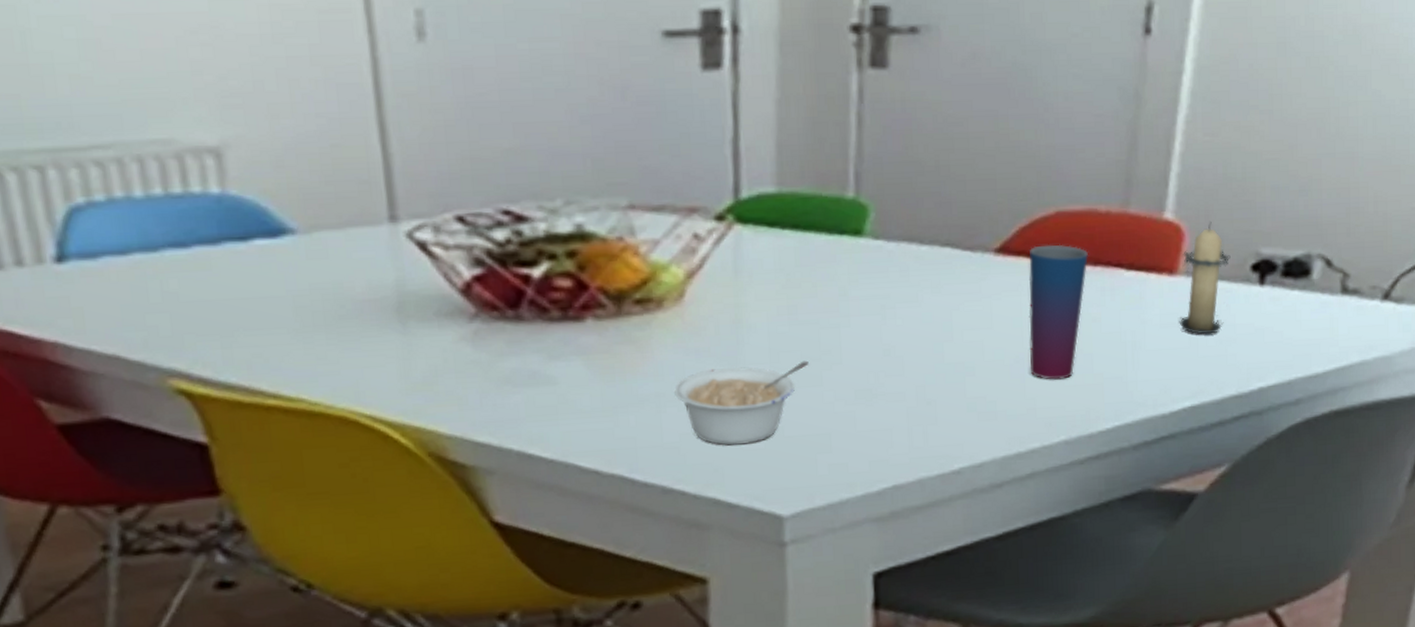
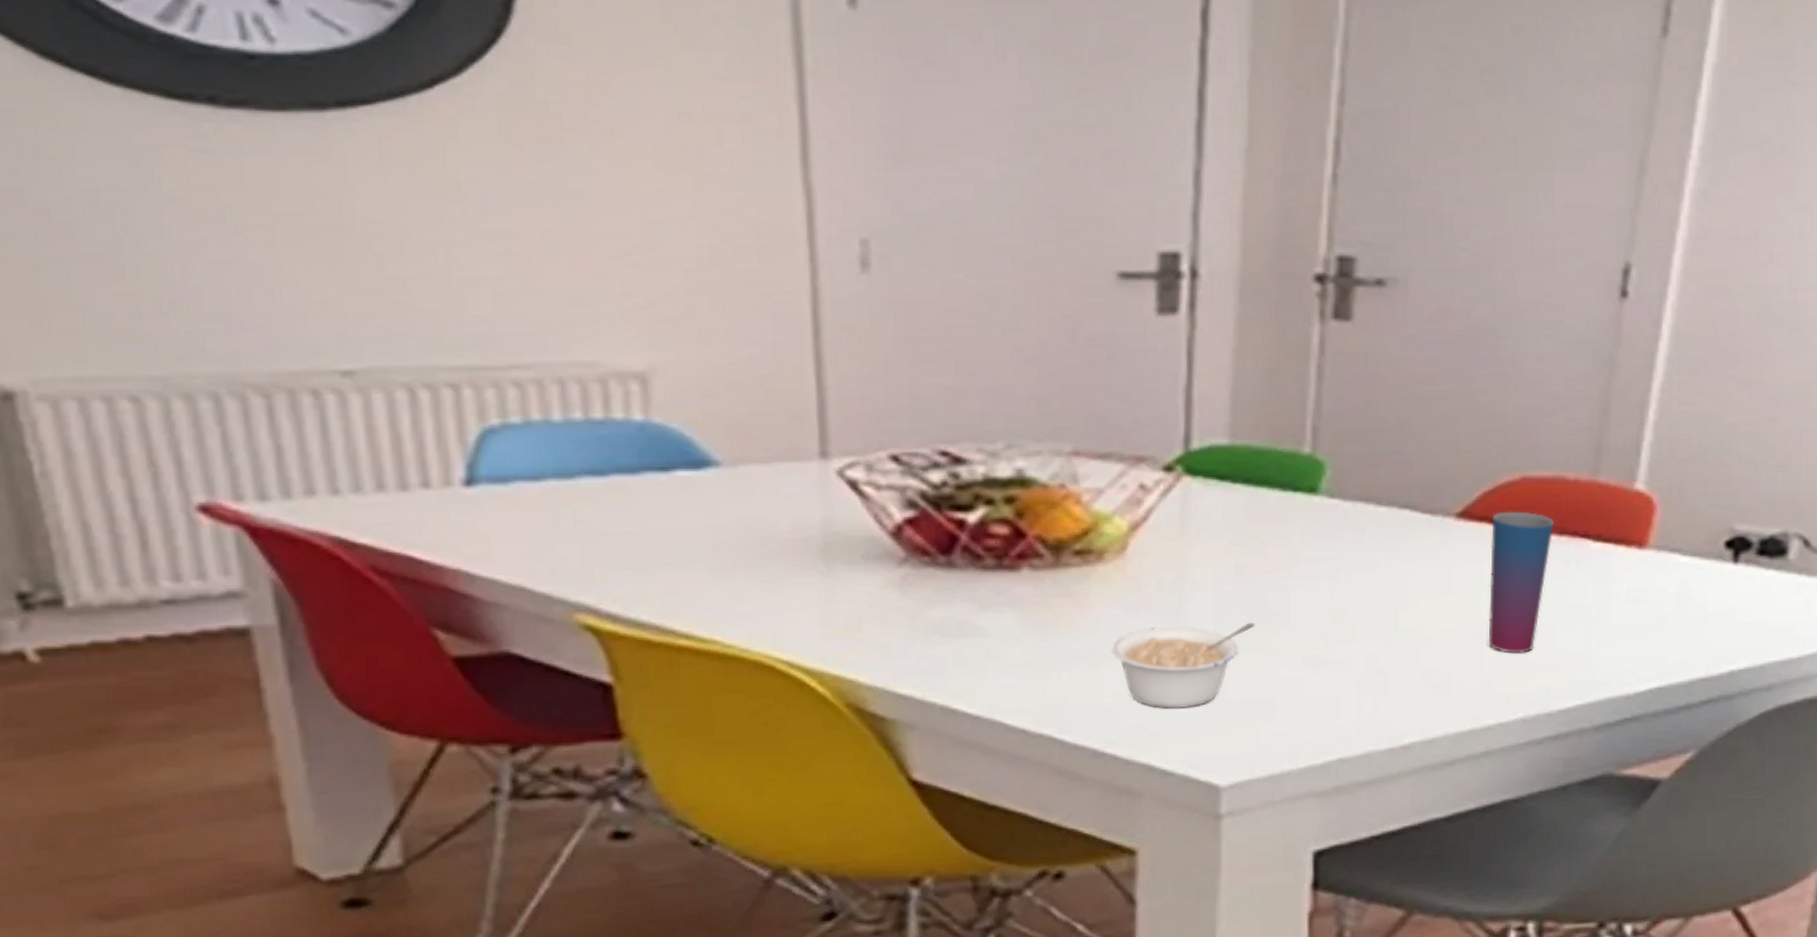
candle: present [1179,221,1231,335] -> none [1647,493,1704,613]

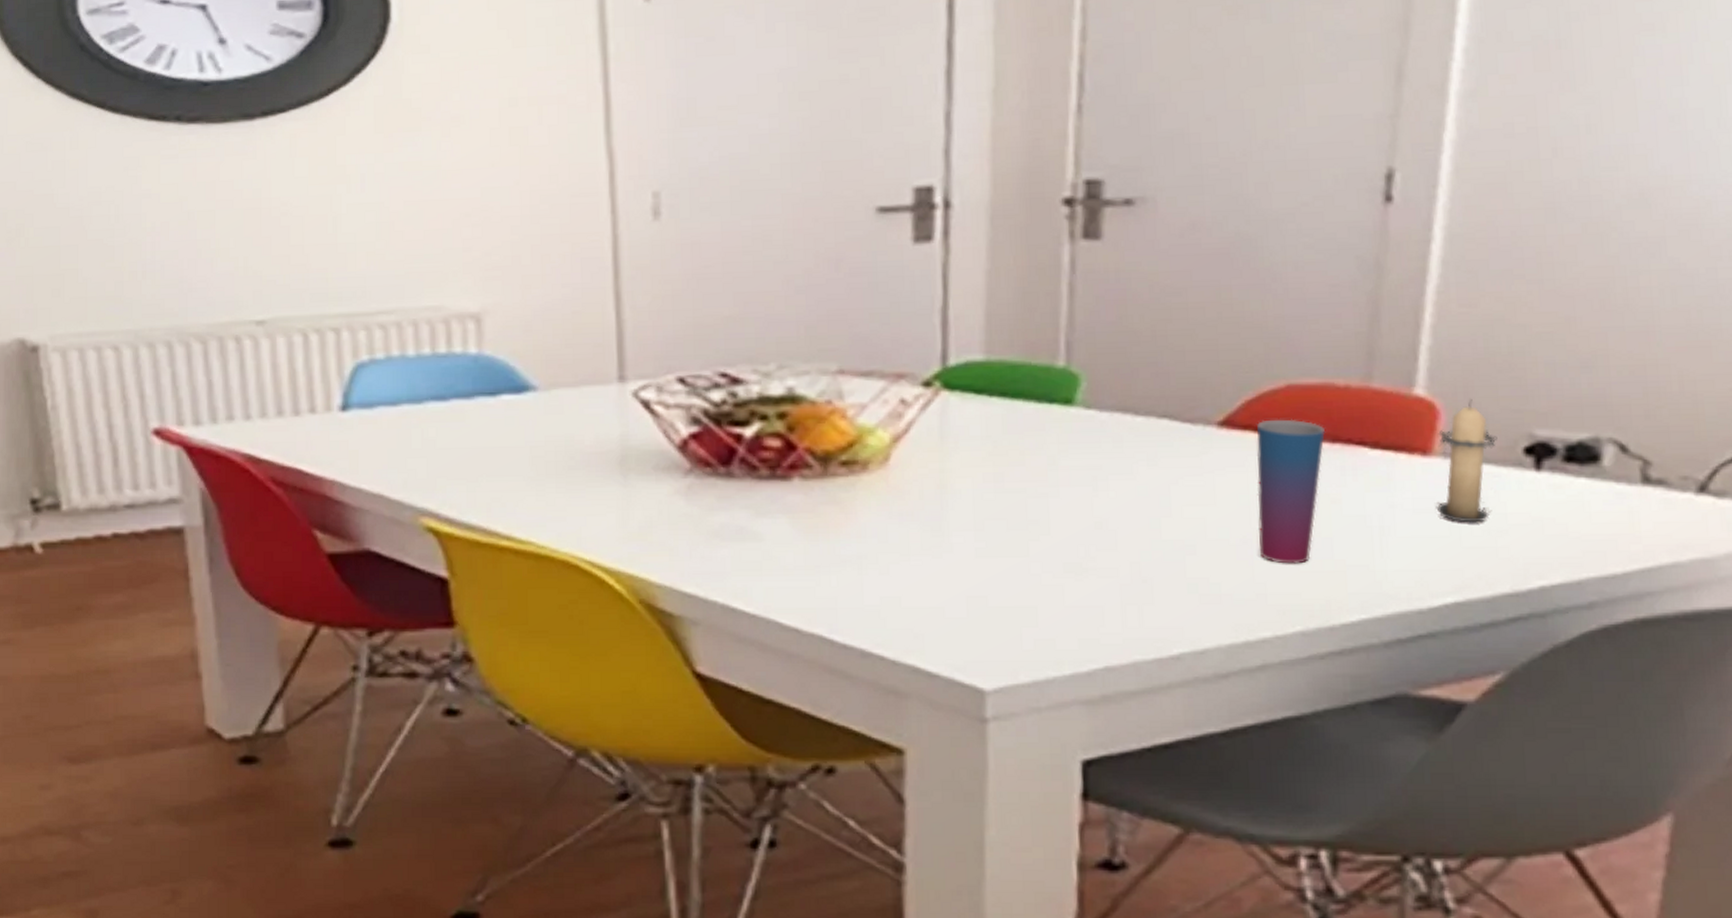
legume: present [1111,622,1255,709] -> none [877,529,1015,612]
candle: none [1647,493,1704,613] -> present [1436,398,1498,523]

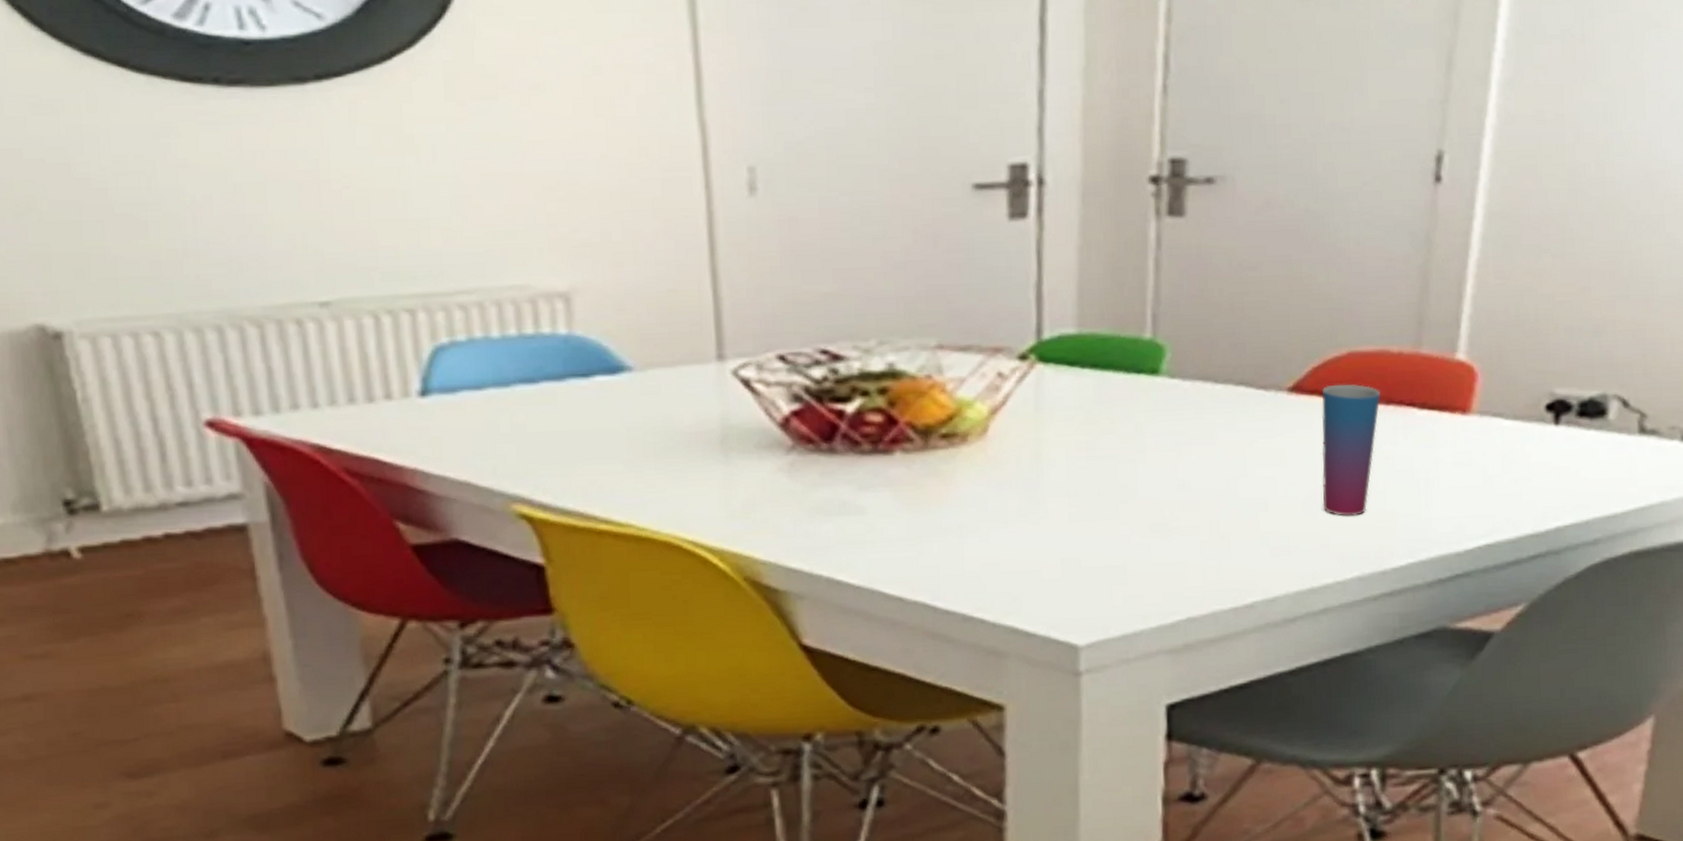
candle: present [1436,398,1498,523] -> none [1472,361,1524,474]

